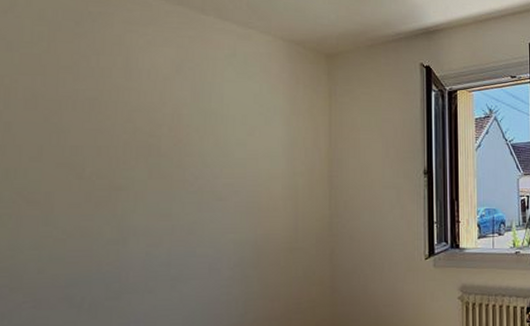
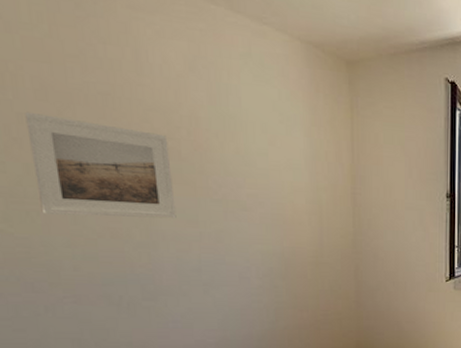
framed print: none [12,120,150,217] -> present [25,111,177,219]

